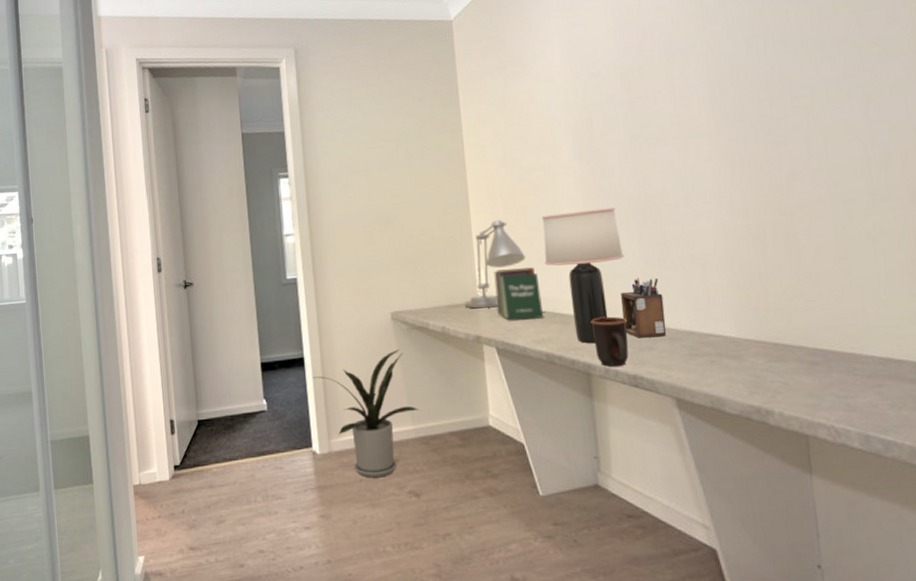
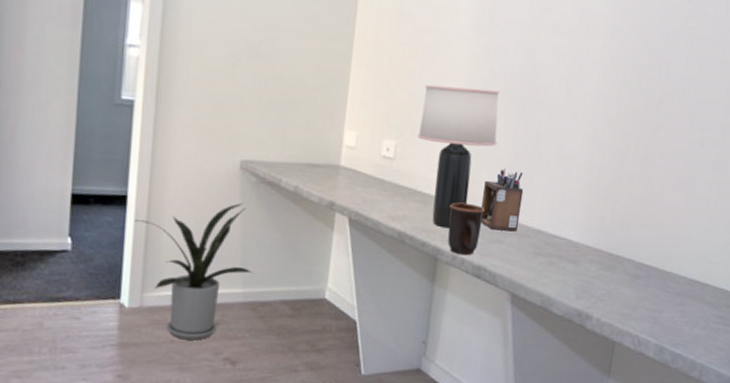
desk lamp: present [464,220,525,309] -> none [324,79,400,175]
books: present [494,267,544,321] -> none [357,134,408,194]

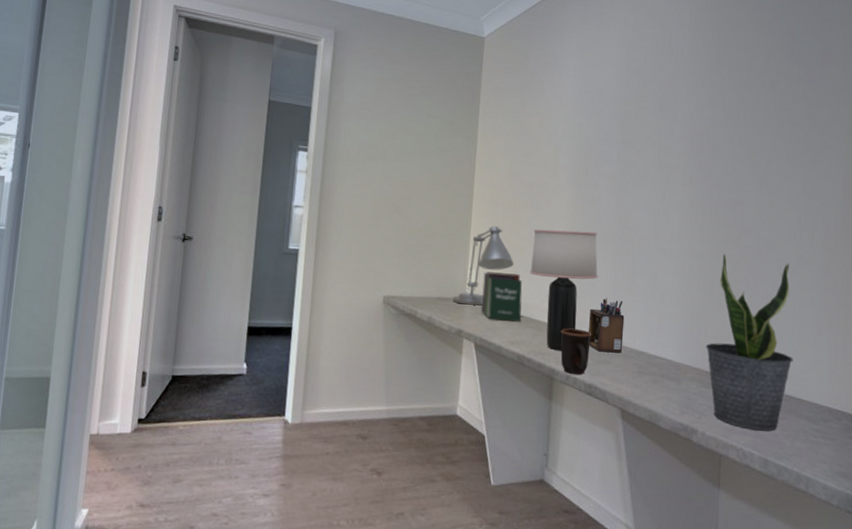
house plant: present [135,203,252,341] -> none [298,332,394,453]
desk lamp: none [324,79,400,175] -> present [452,226,514,306]
books: none [357,134,408,194] -> present [480,272,522,322]
potted plant: none [610,120,713,317] -> present [705,253,793,431]

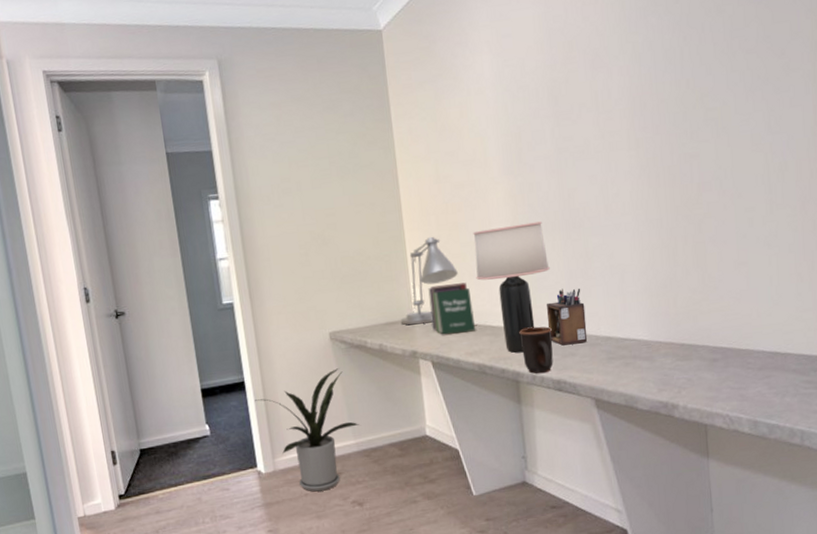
house plant: none [298,332,394,453] -> present [254,368,359,492]
potted plant: present [705,253,793,431] -> none [676,211,774,394]

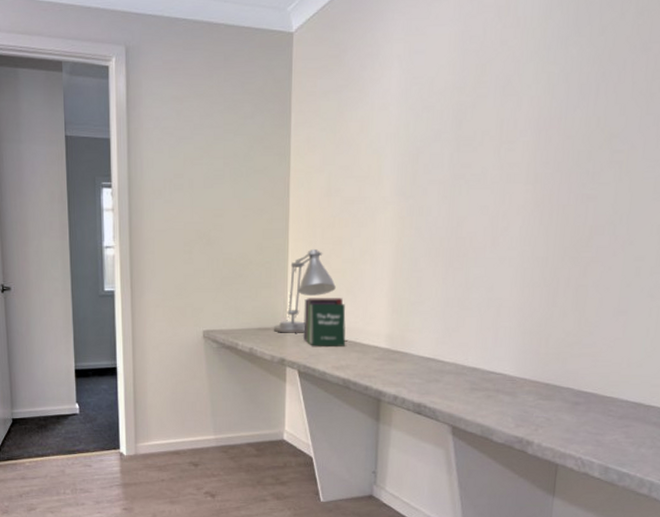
house plant: present [254,368,359,492] -> none [124,366,221,479]
table lamp: present [473,221,550,353] -> none [353,246,428,373]
mug: present [519,326,553,374] -> none [387,349,420,394]
desk organizer: present [546,288,588,346] -> none [416,315,457,371]

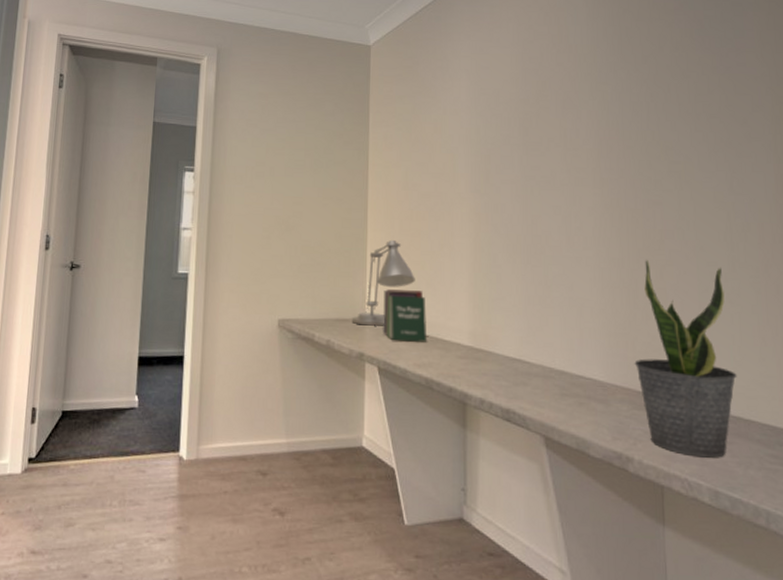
potted plant: none [545,257,649,439] -> present [634,259,737,458]

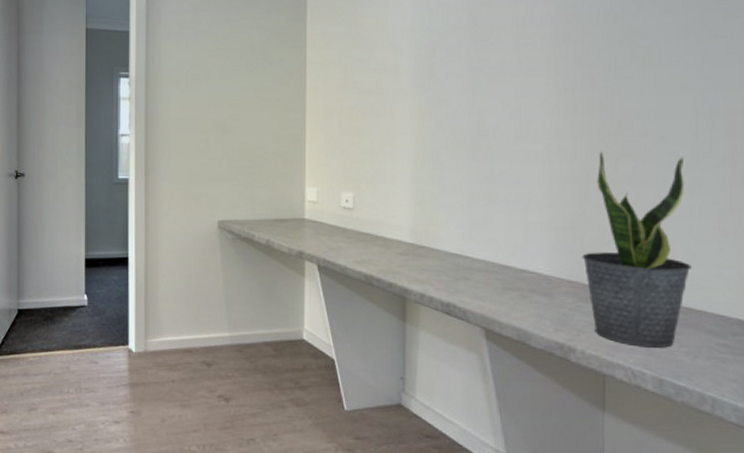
desk lamp: present [351,240,415,326] -> none [291,140,355,225]
books: present [382,289,427,342] -> none [321,189,367,240]

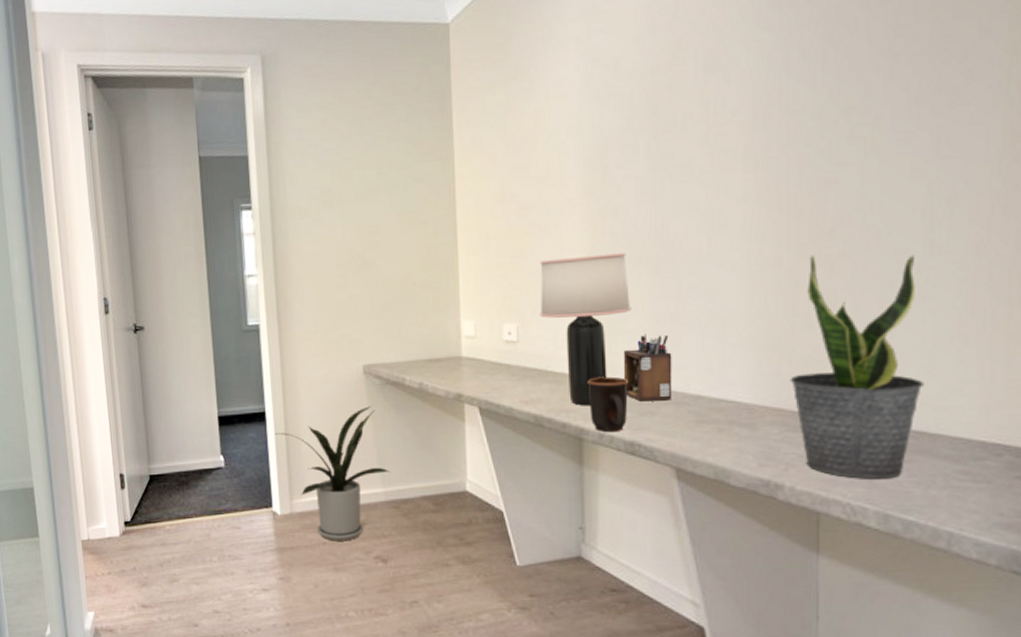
house plant: none [135,258,236,380] -> present [275,406,389,541]
table lamp: none [373,138,451,269] -> present [539,253,632,406]
mug: none [412,244,446,293] -> present [587,376,628,432]
desk organizer: none [442,209,484,269] -> present [623,334,673,402]

